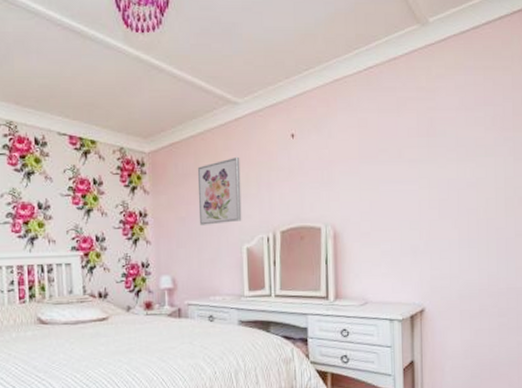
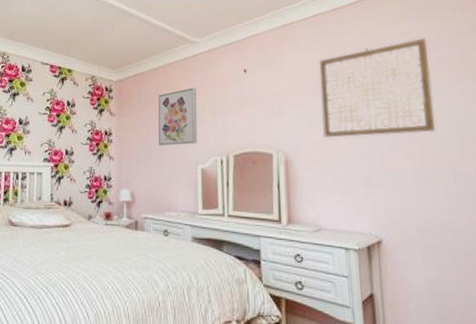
wall art: none [371,92,483,207] -> present [319,38,436,138]

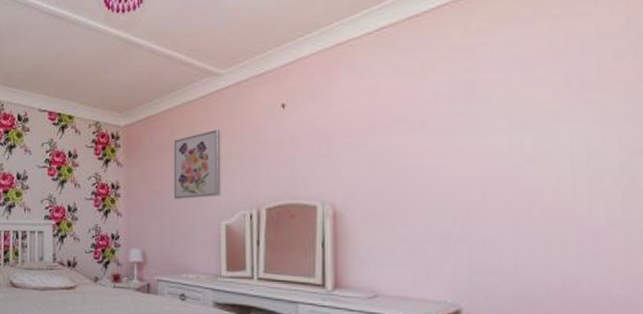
wall art: present [319,38,436,138] -> none [384,46,552,184]

